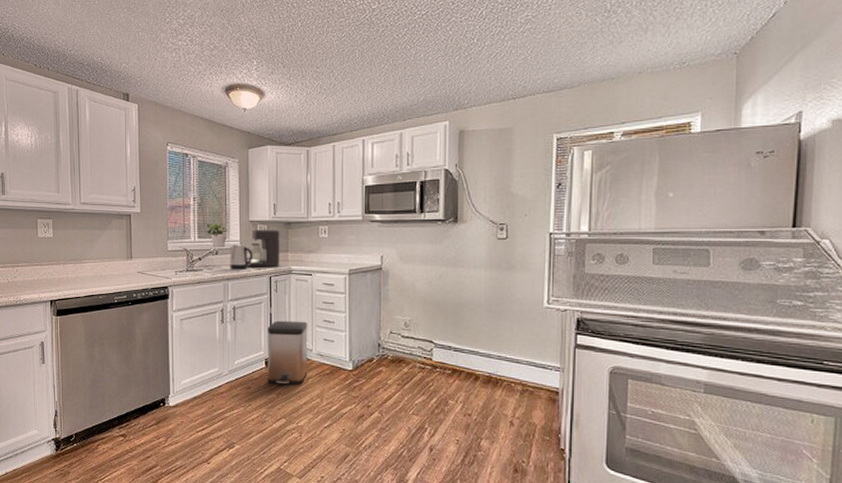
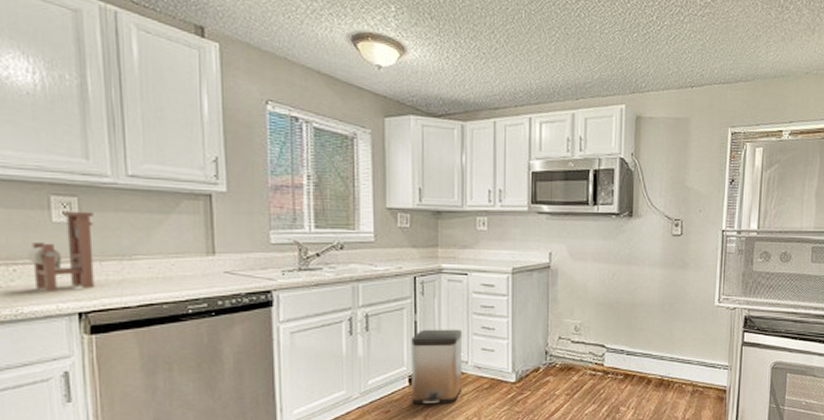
paper towel holder: none [23,229,61,286] -> present [26,211,95,292]
potted plant: present [206,222,229,248] -> none [326,208,358,241]
kettle: present [230,245,253,271] -> none [360,237,392,270]
coffee maker: present [247,230,280,267] -> none [383,219,427,265]

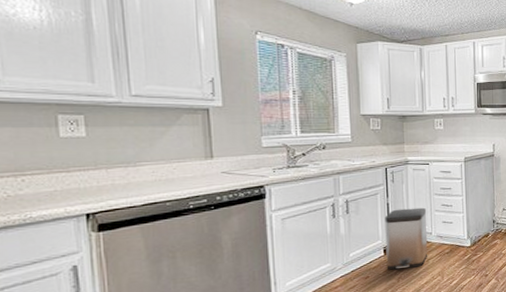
paper towel holder: present [26,211,95,292] -> none [34,127,102,198]

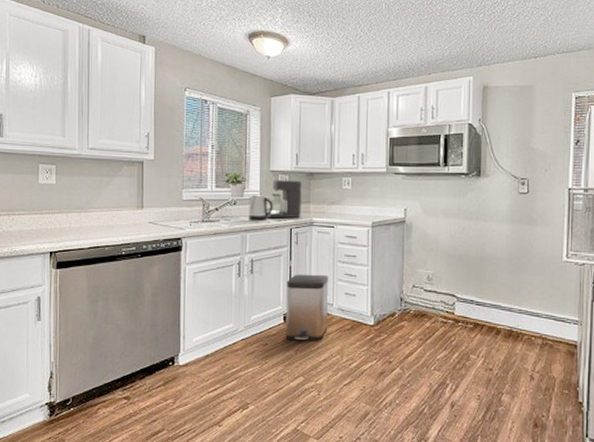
potted plant: none [310,116,338,143] -> present [224,171,248,198]
kettle: none [340,138,366,164] -> present [249,195,273,222]
coffee maker: none [359,123,396,160] -> present [267,180,302,219]

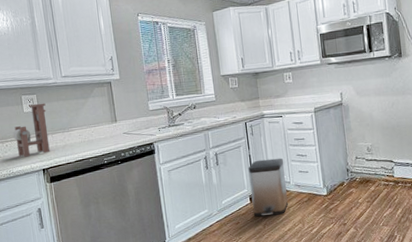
paper towel holder: none [21,175,65,236] -> present [12,103,50,157]
potted plant: present [224,171,248,198] -> none [182,79,203,103]
kettle: present [249,195,273,222] -> none [206,97,228,121]
coffee maker: present [267,180,302,219] -> none [221,80,253,116]

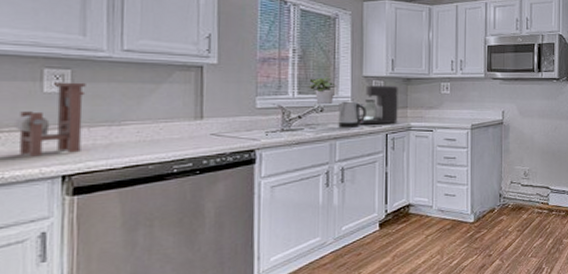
potted plant: none [182,79,203,103] -> present [309,77,338,105]
kettle: none [206,97,228,121] -> present [338,101,367,129]
coffee maker: none [221,80,253,116] -> present [359,85,398,125]
pedal bin: present [248,158,288,217] -> none [381,178,428,247]

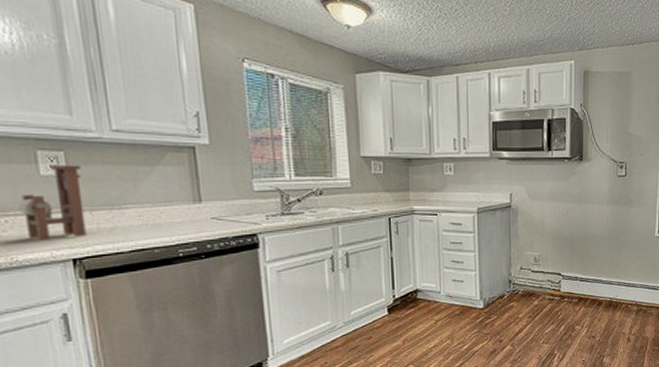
potted plant: present [309,77,338,105] -> none [305,158,335,188]
kettle: present [338,101,367,129] -> none [338,183,367,213]
coffee maker: present [359,85,398,125] -> none [359,166,400,208]

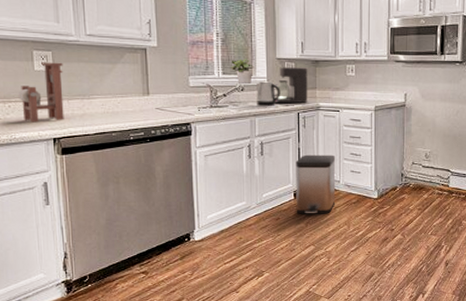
potted plant: none [305,158,335,188] -> present [231,59,255,85]
kettle: none [338,183,367,213] -> present [256,81,280,107]
coffee maker: none [359,166,400,208] -> present [274,67,308,104]
pedal bin: none [388,263,436,331] -> present [296,154,336,214]

